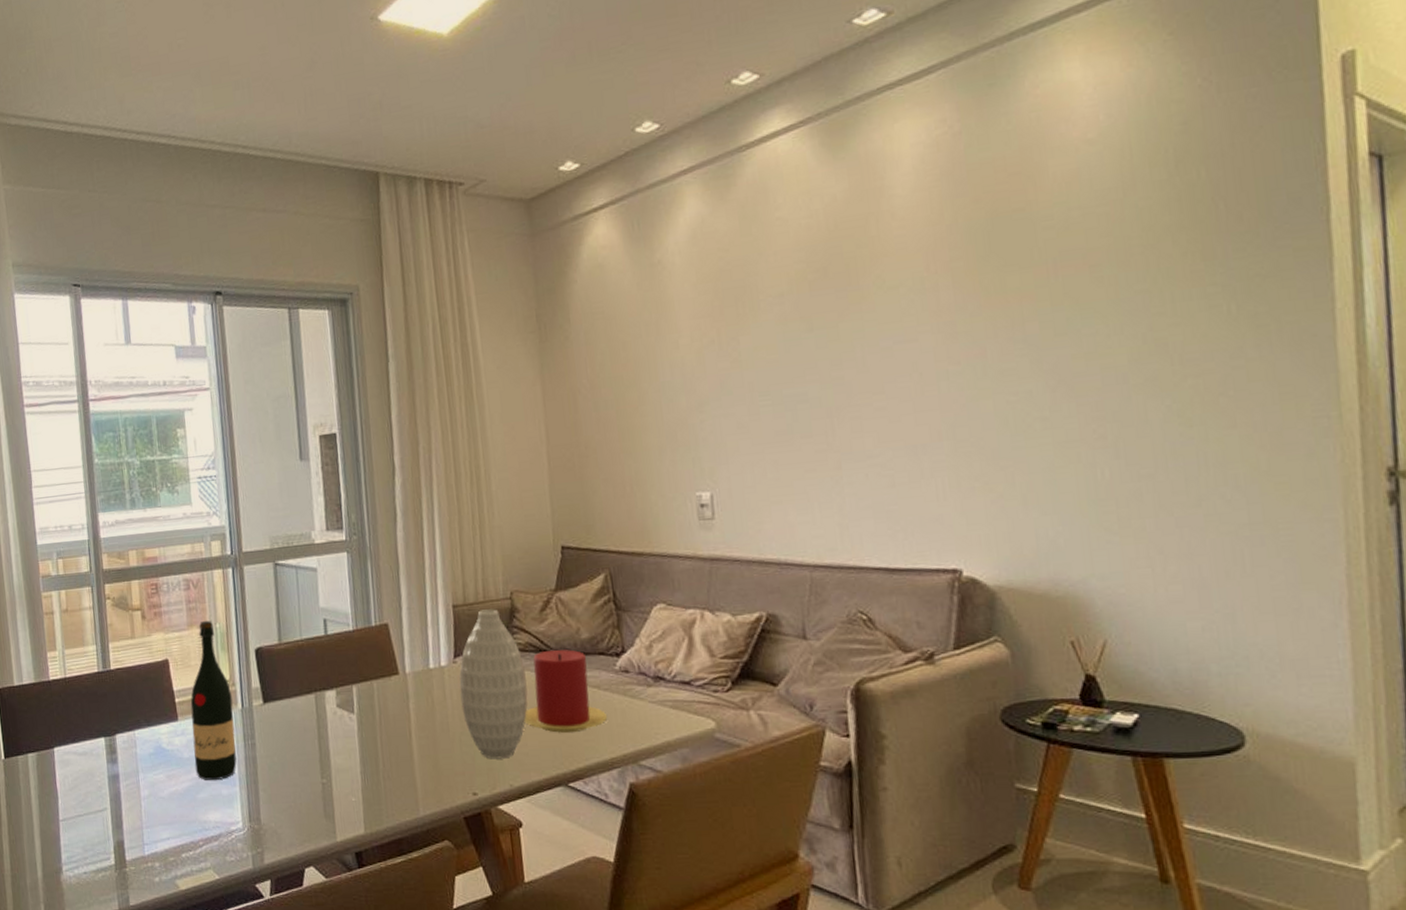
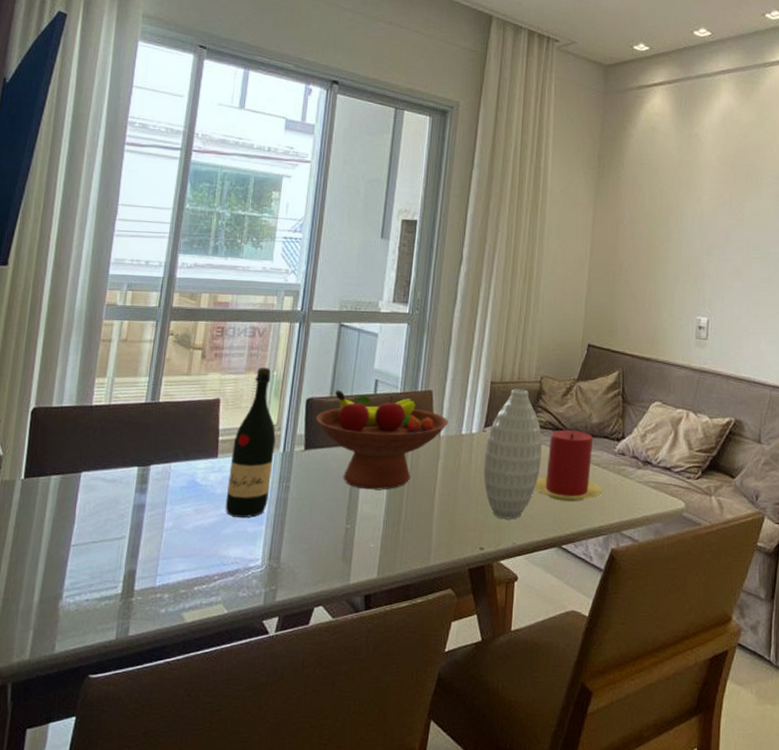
fruit bowl: none [268,633,412,740] -> present [315,390,448,490]

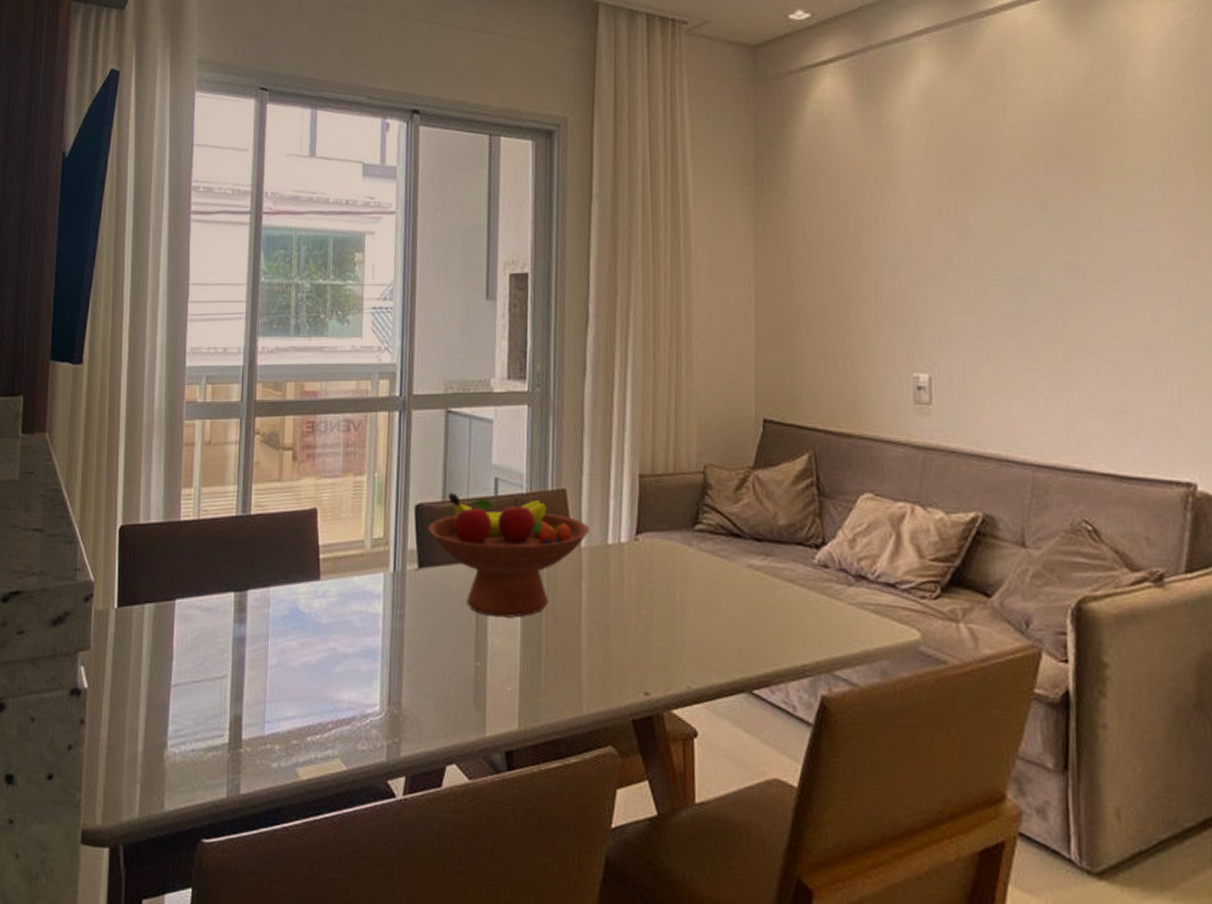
wine bottle: present [225,367,276,518] -> none [333,467,384,654]
vase: present [483,389,542,520] -> none [639,483,715,655]
candle: present [534,429,603,501] -> none [708,534,802,631]

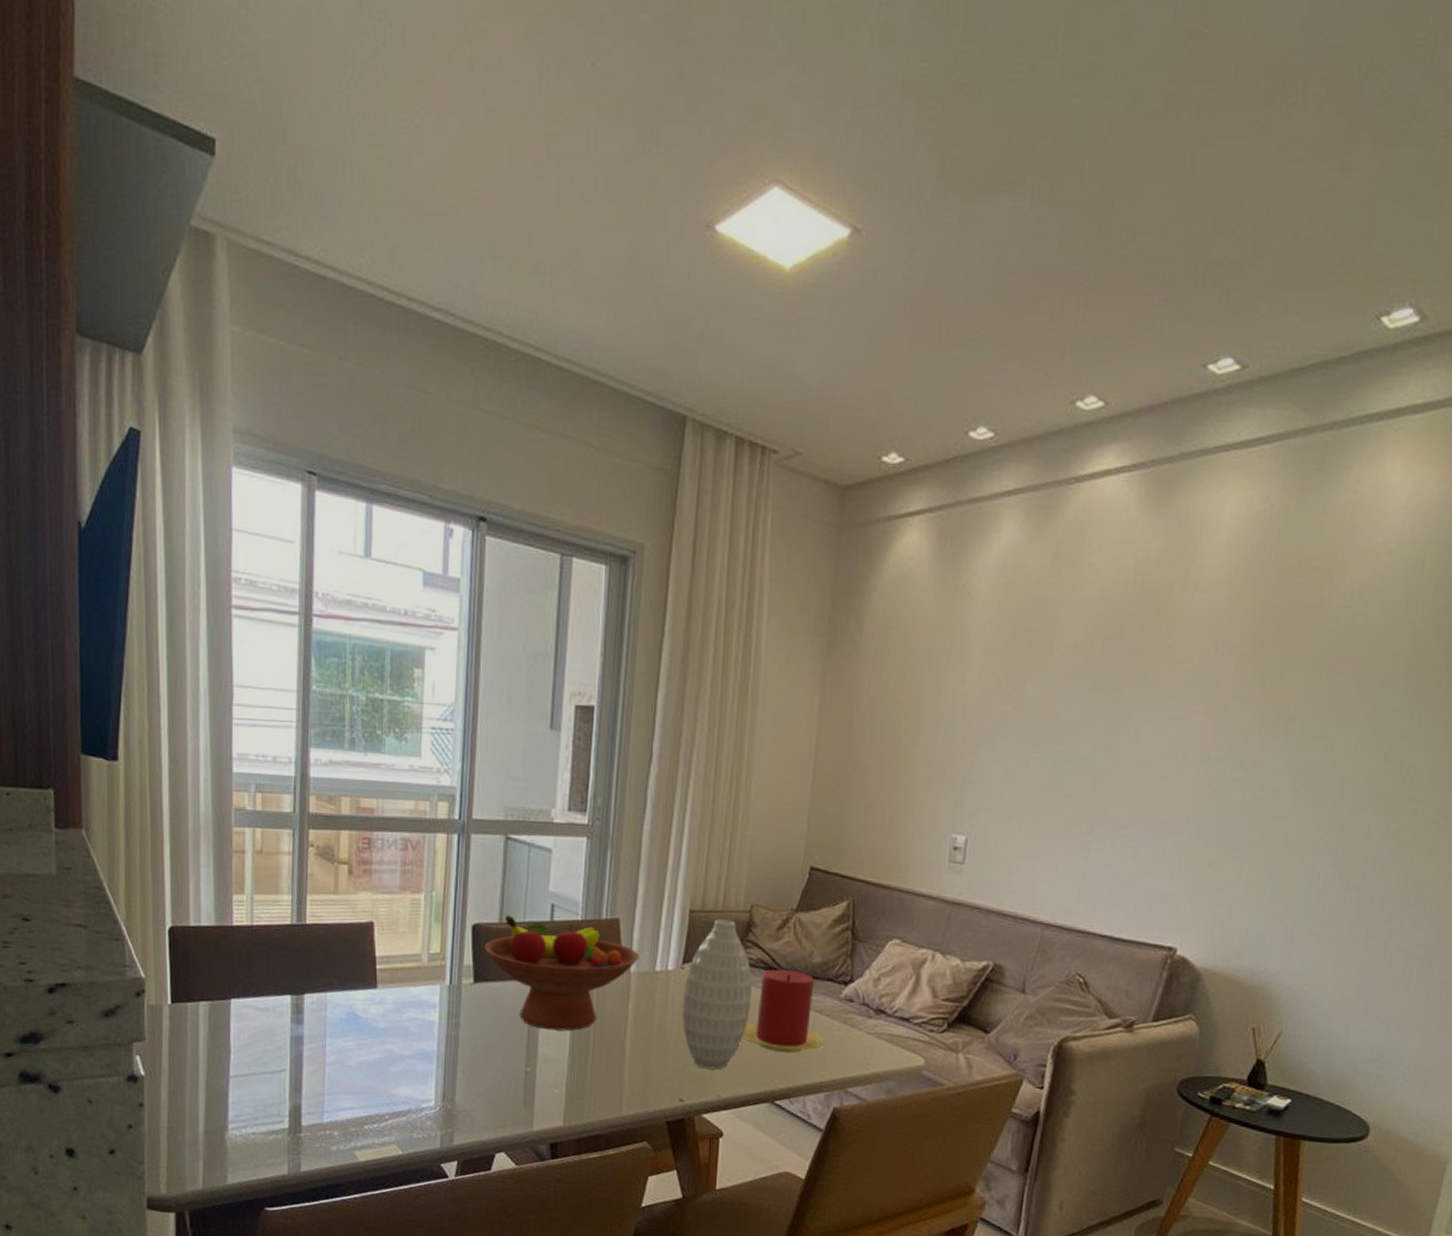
vase: none [639,483,715,655] -> present [682,919,752,1070]
candle: none [708,534,802,631] -> present [742,969,825,1053]

